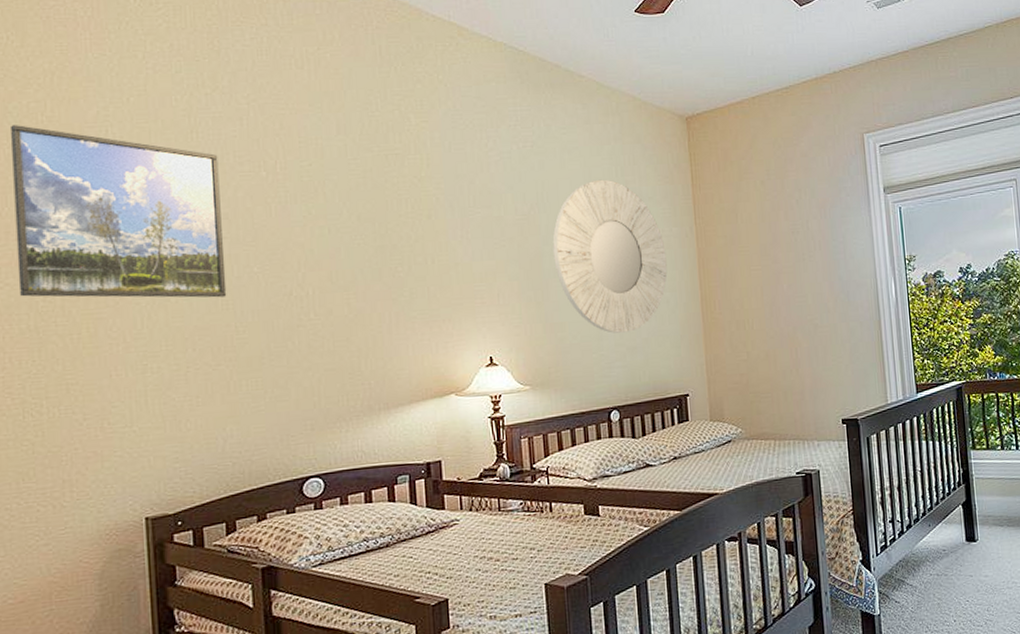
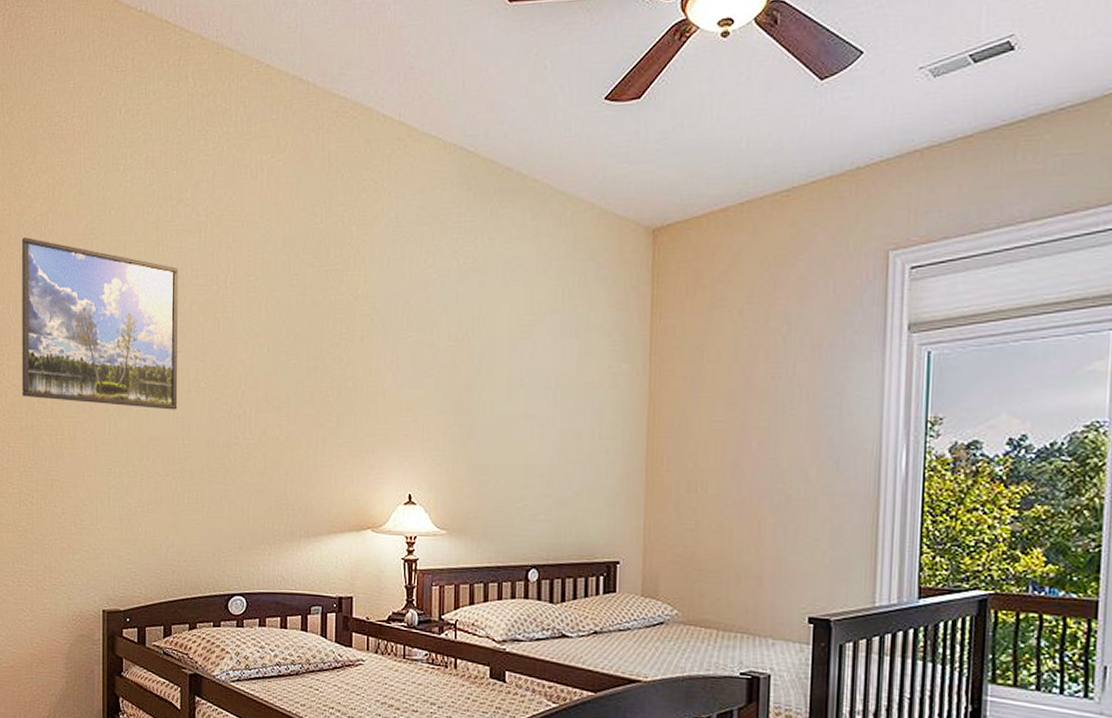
mirror: present [552,179,668,333] -> none [484,303,611,482]

